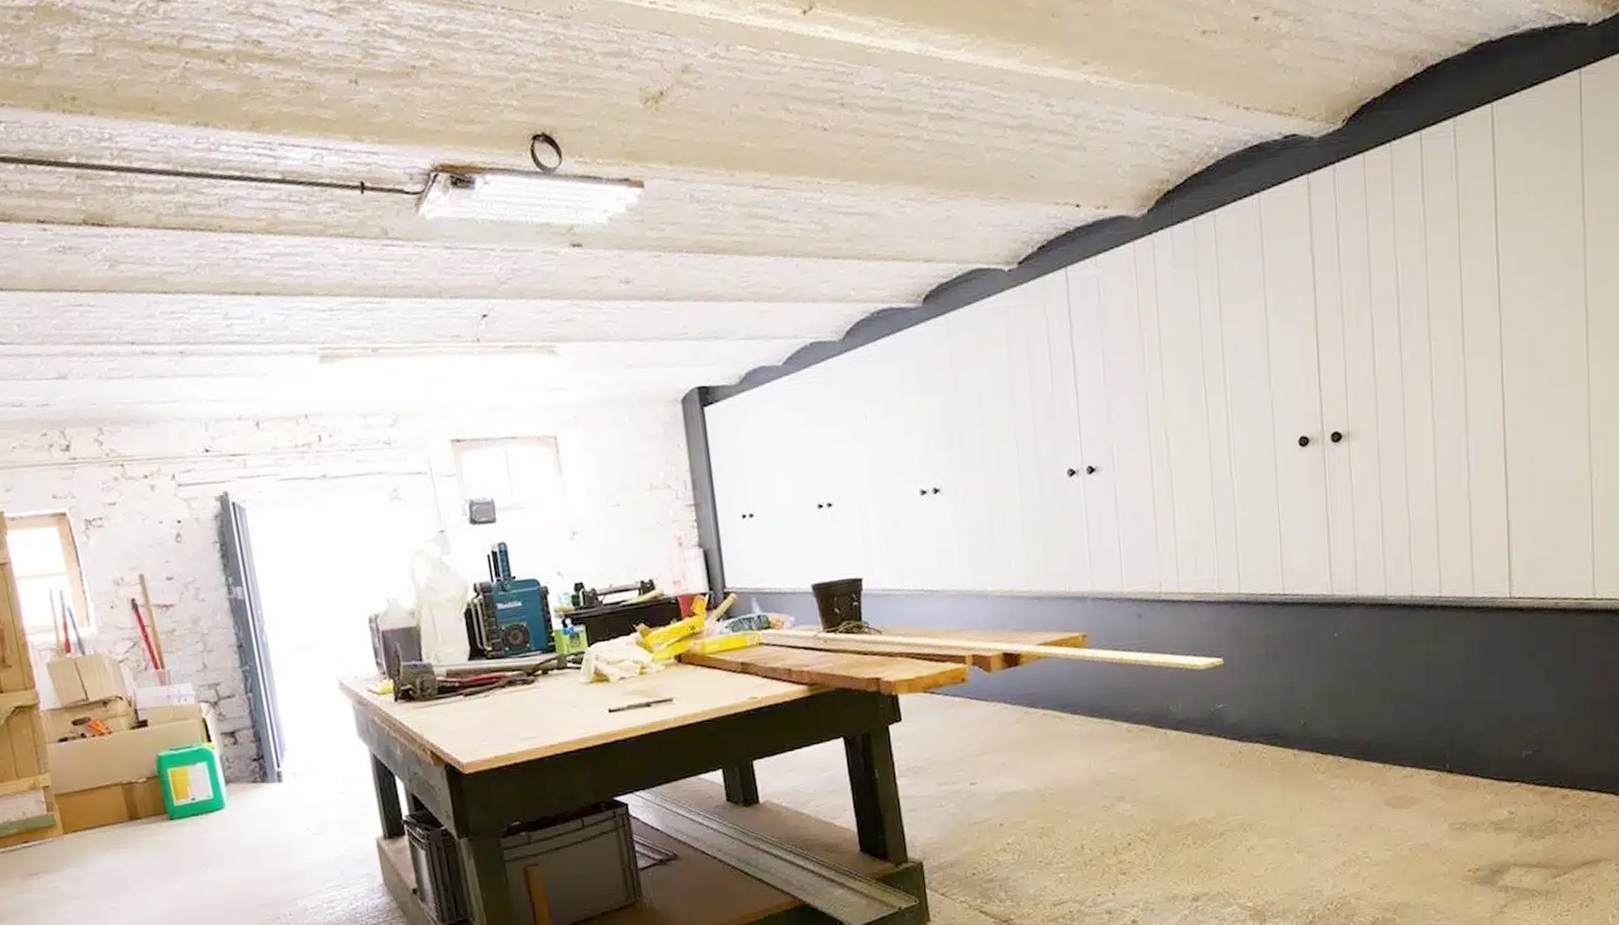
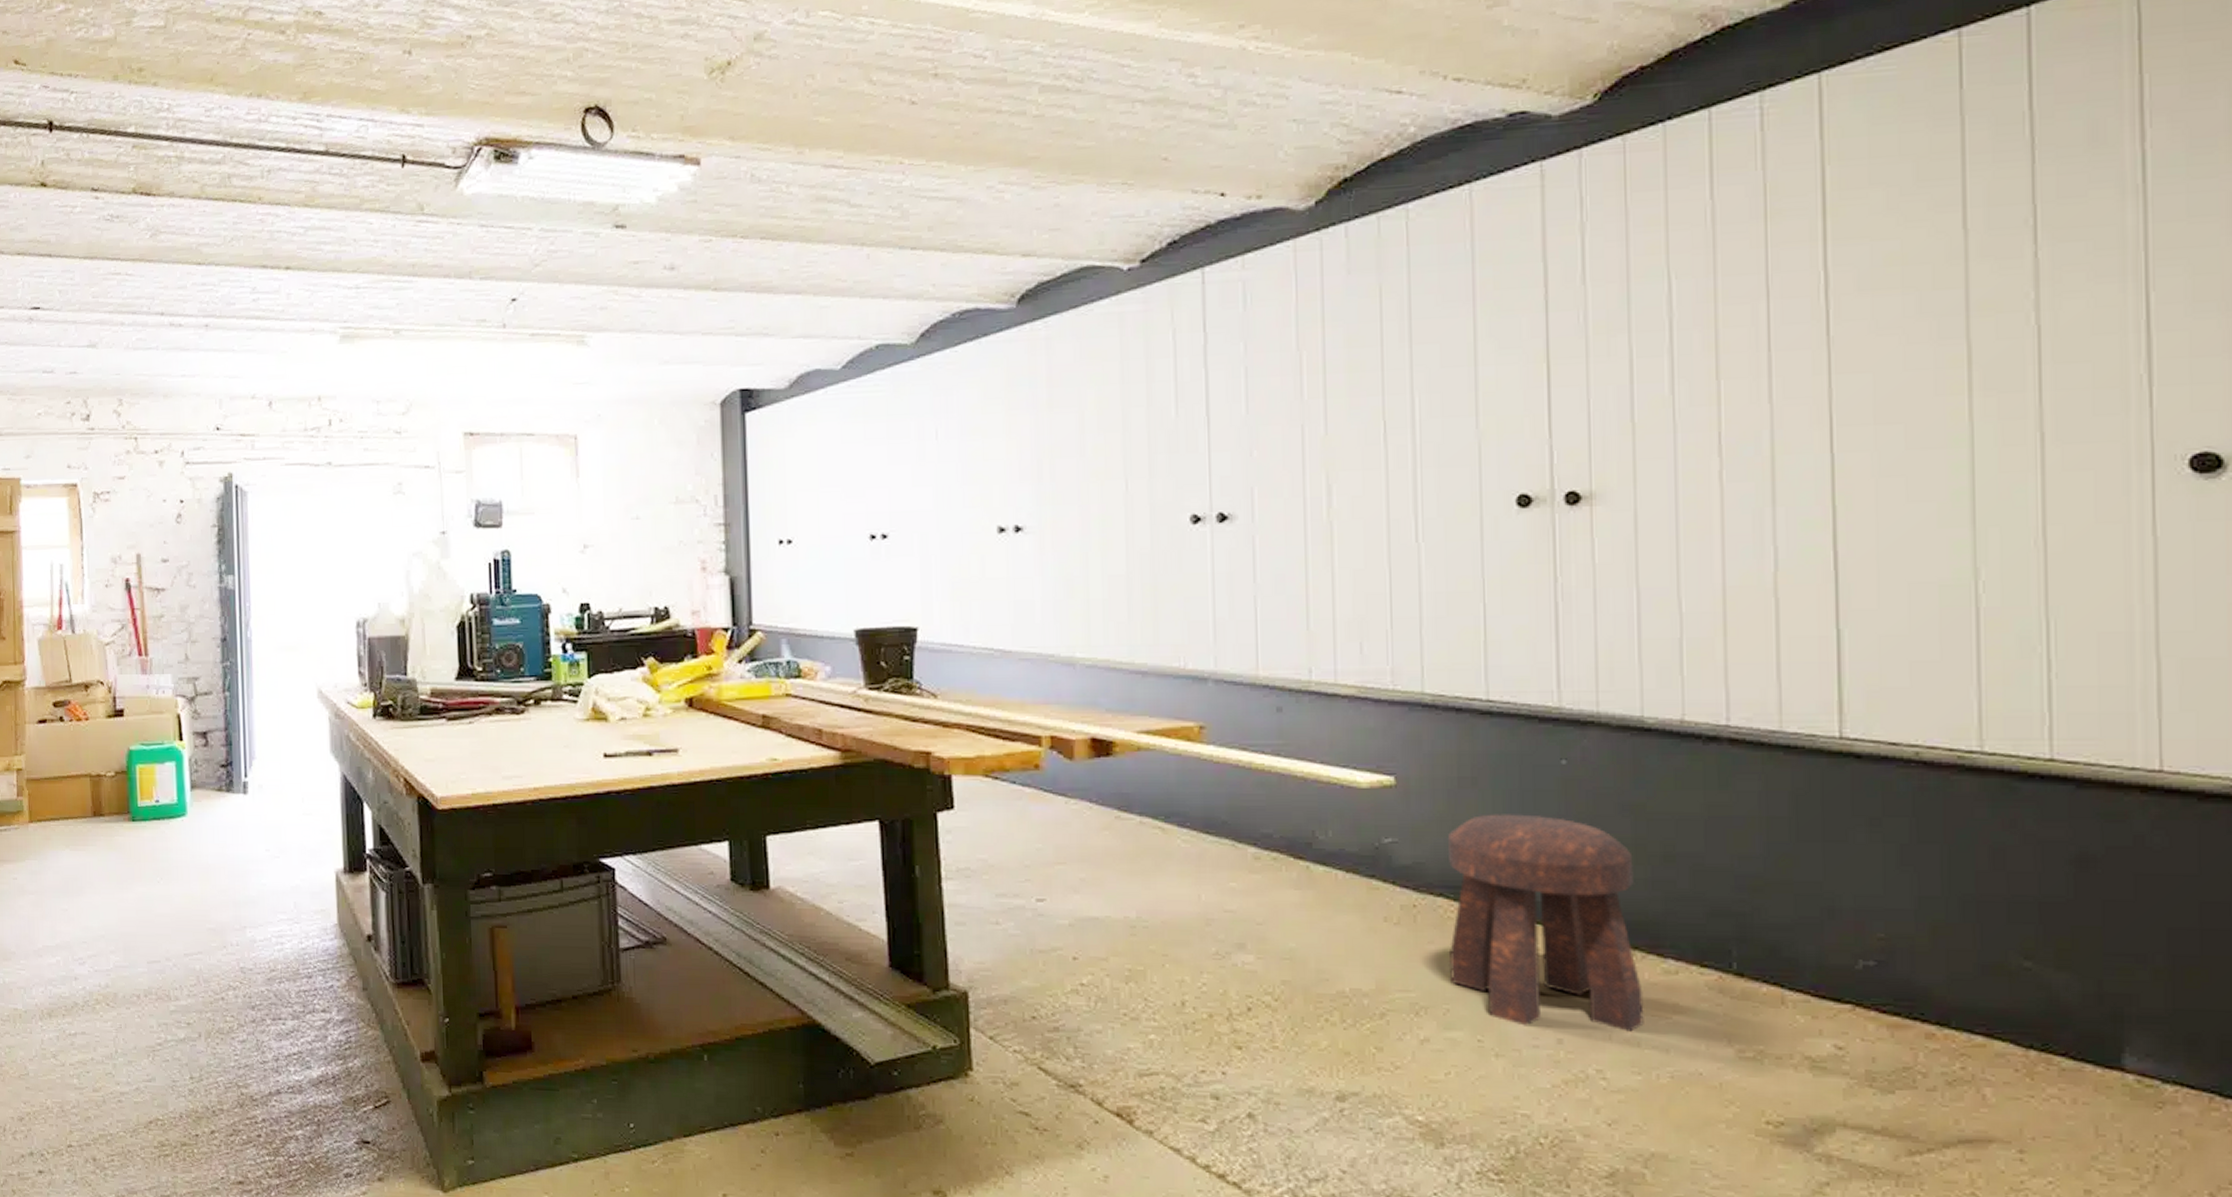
stool: none [1261,675,1392,828] -> present [1448,814,1644,1032]

